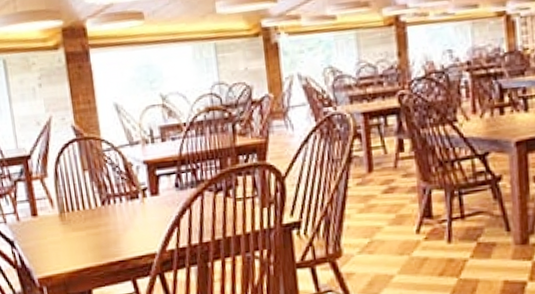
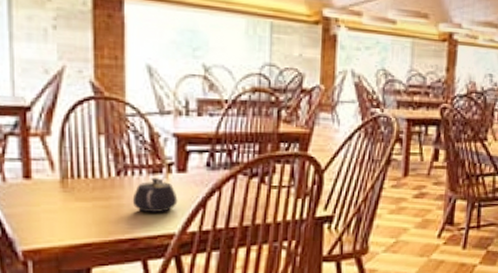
teapot: none [117,203,155,236] -> present [132,178,178,213]

